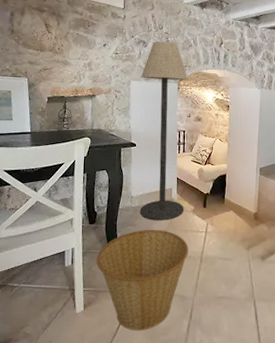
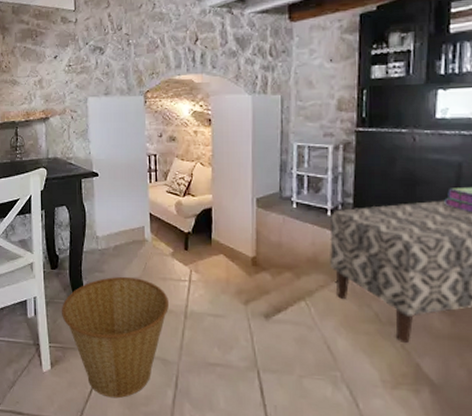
floor lamp: present [140,41,188,221] -> none [99,44,161,266]

